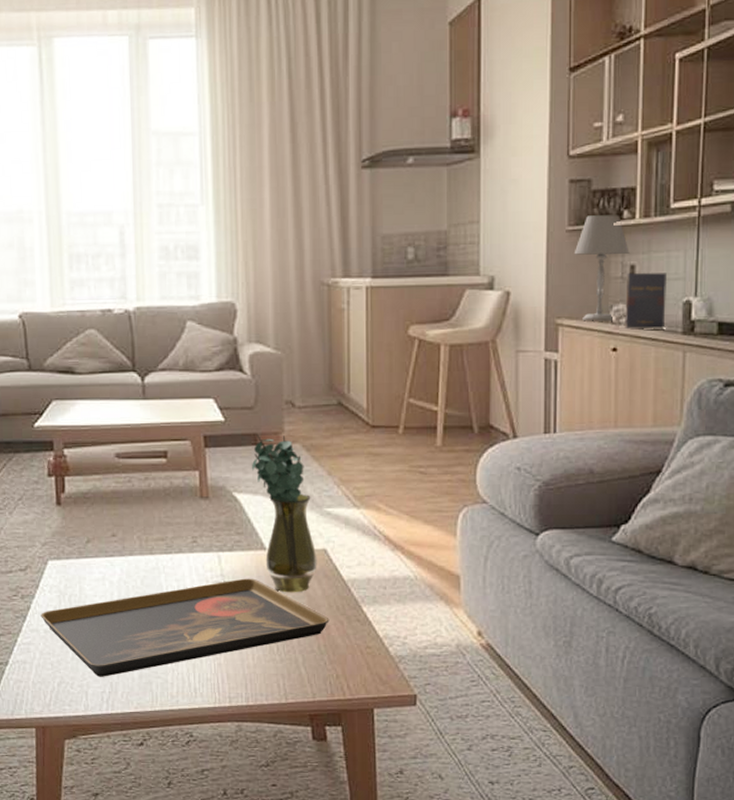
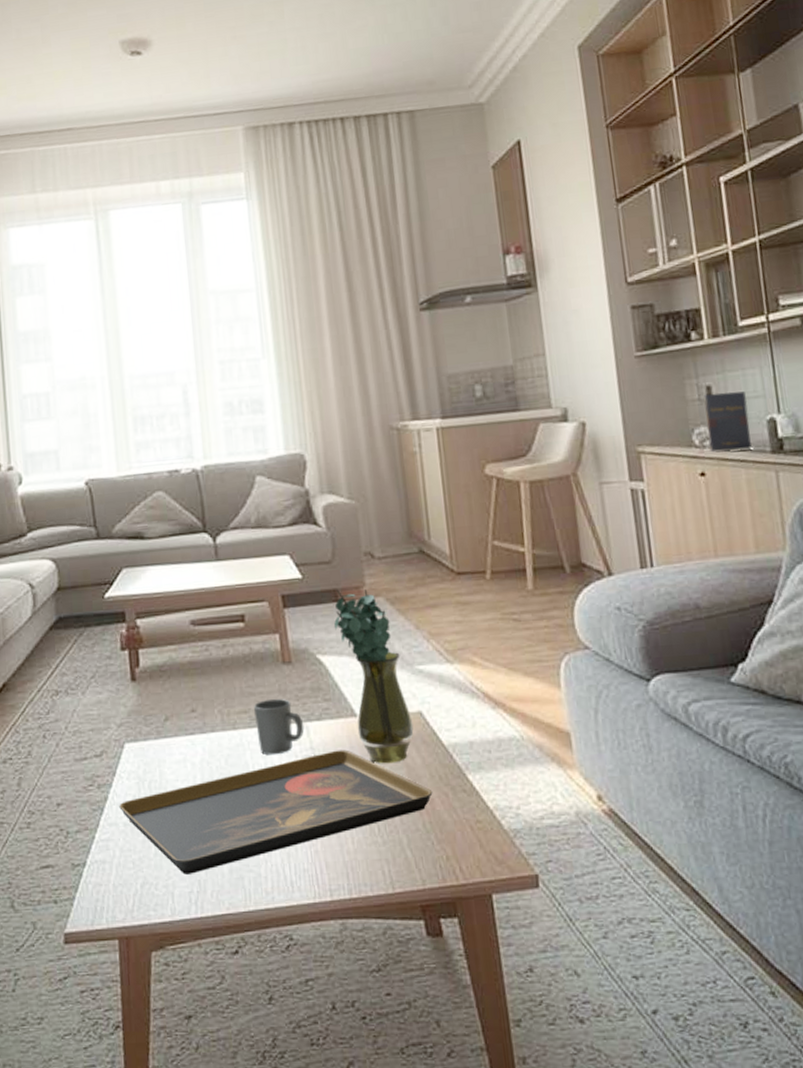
mug: none [171,529,217,578] -> present [254,698,305,755]
table lamp: present [574,215,630,321] -> none [645,337,703,447]

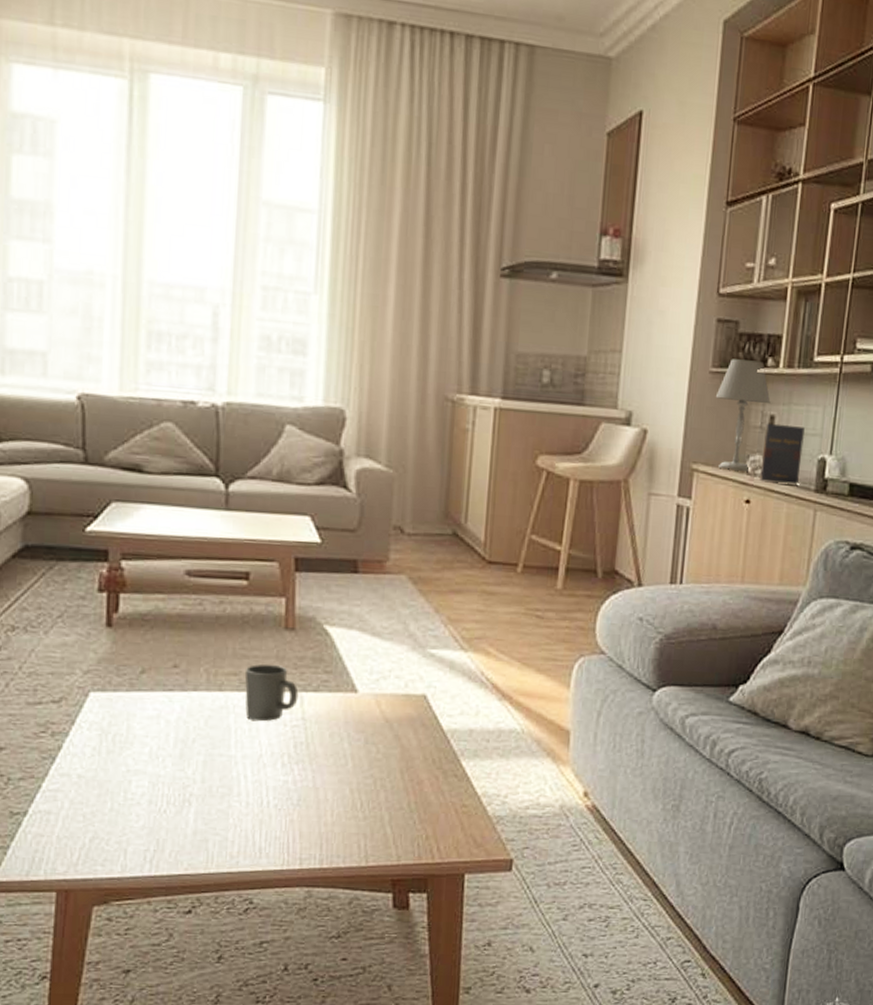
decorative tray: present [119,749,433,875] -> none [74,723,423,833]
vase: present [334,589,414,764] -> none [349,560,415,743]
table lamp: none [645,337,703,447] -> present [715,359,771,471]

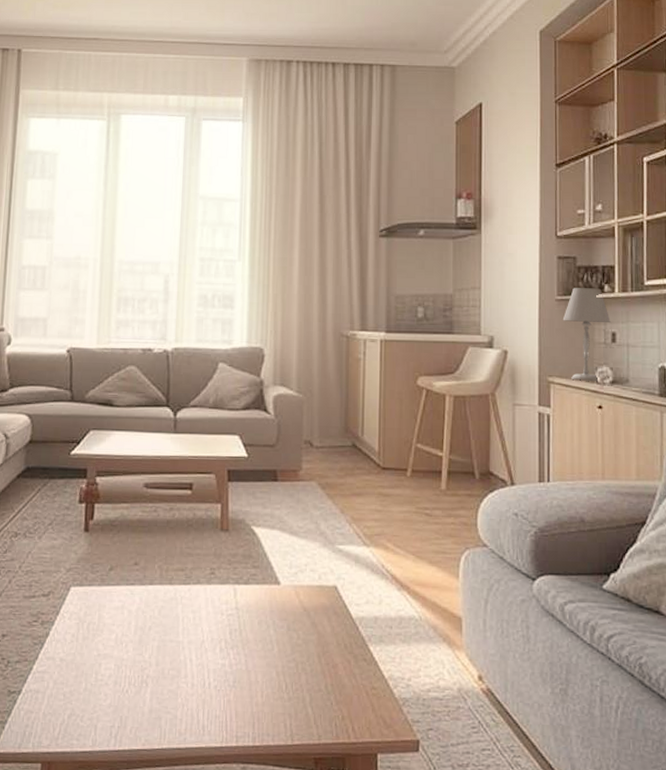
mug: present [245,664,299,721] -> none [190,560,233,610]
book: present [759,423,805,485] -> none [608,339,644,391]

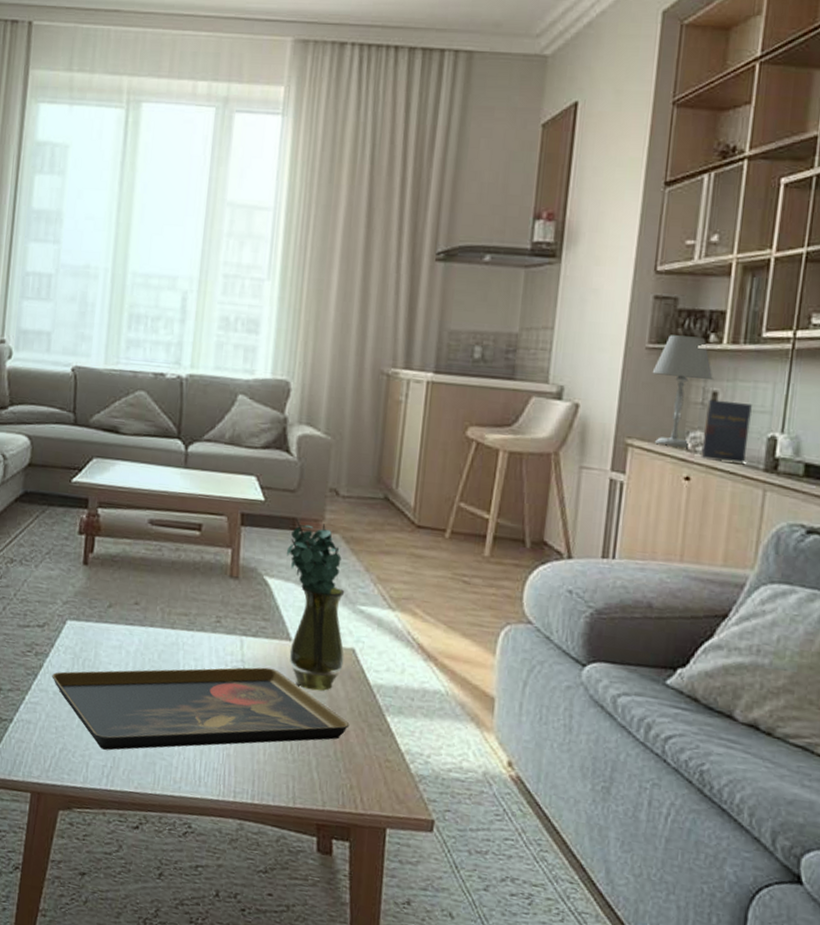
decorative tray: none [58,612,337,710] -> present [52,667,350,751]
vase: none [271,470,328,629] -> present [287,518,345,691]
book: none [608,339,644,391] -> present [701,399,752,463]

